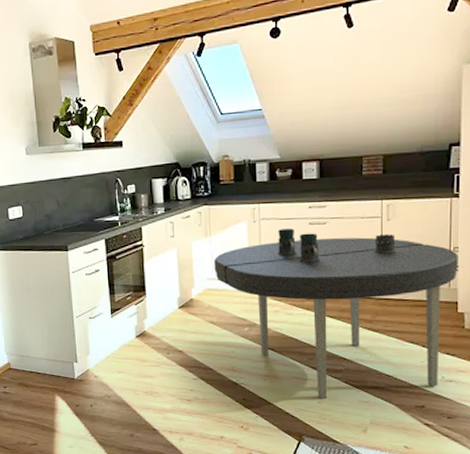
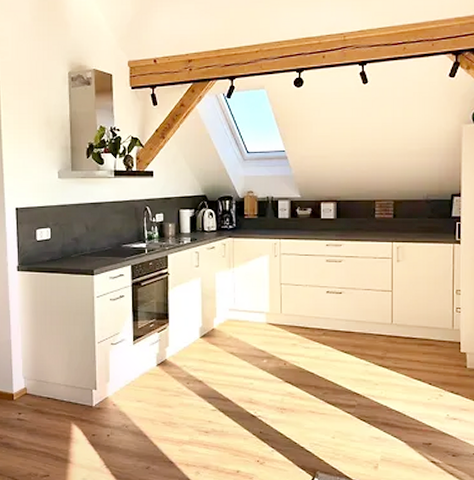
dining table: present [214,228,458,399] -> none [236,265,460,434]

